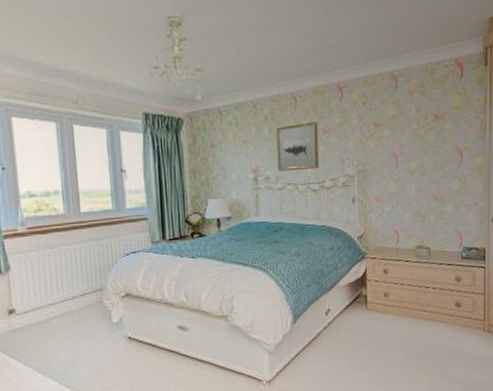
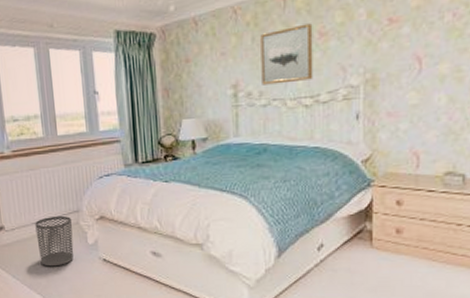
waste bin: none [52,294,96,350] -> present [35,215,74,267]

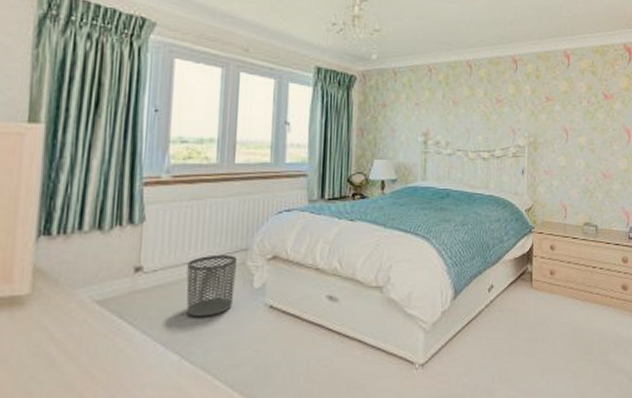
wall art: present [260,23,313,85] -> none [449,90,492,138]

